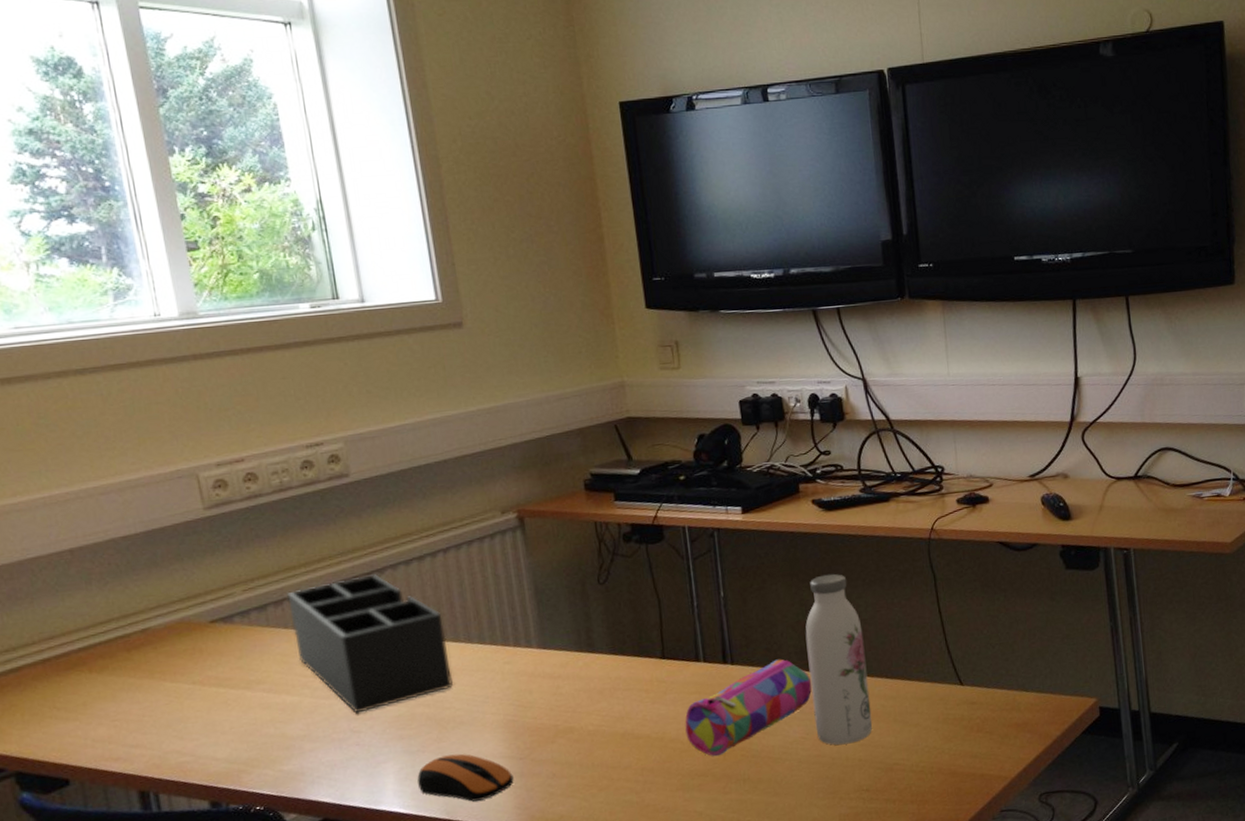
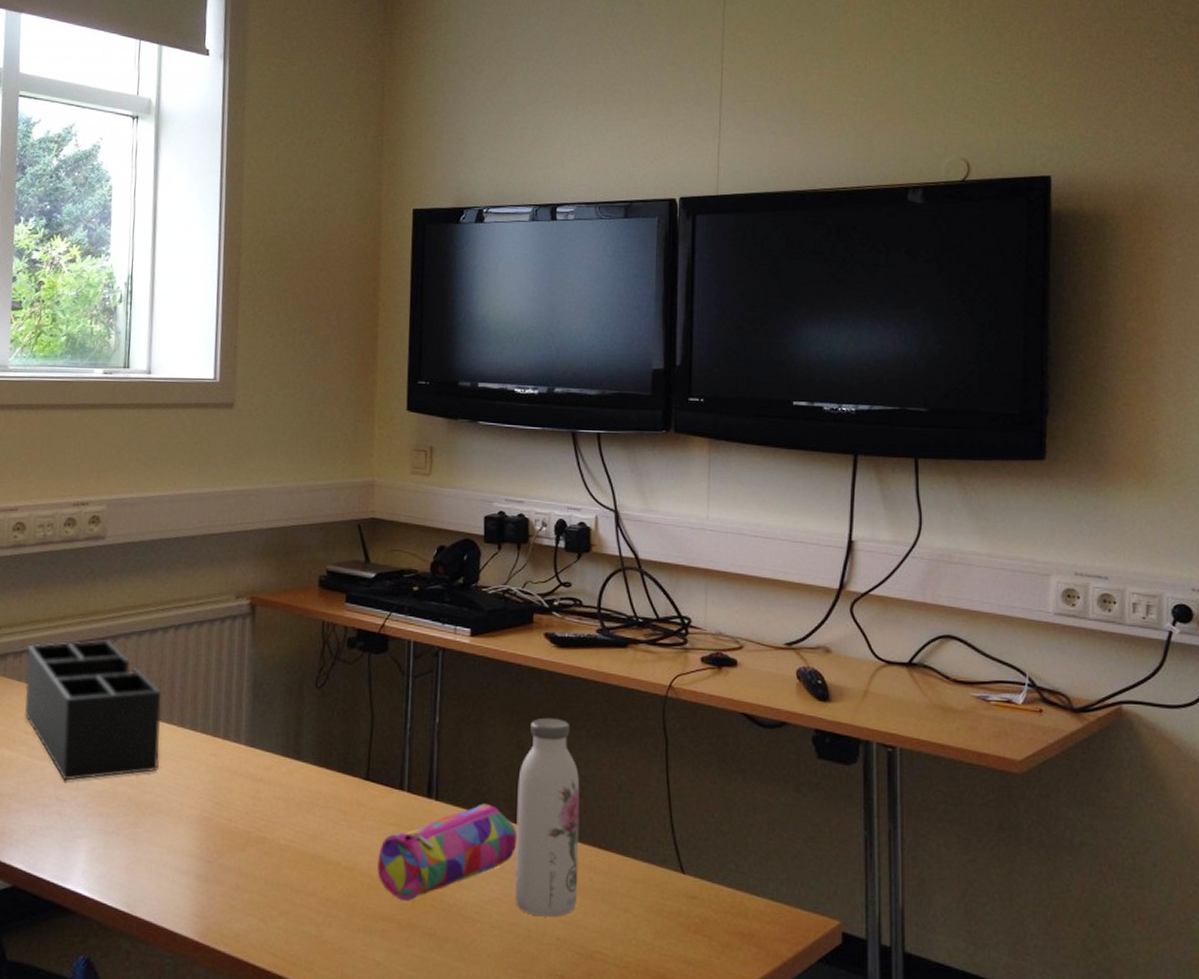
computer mouse: present [417,753,514,802] -> none [106,842,198,899]

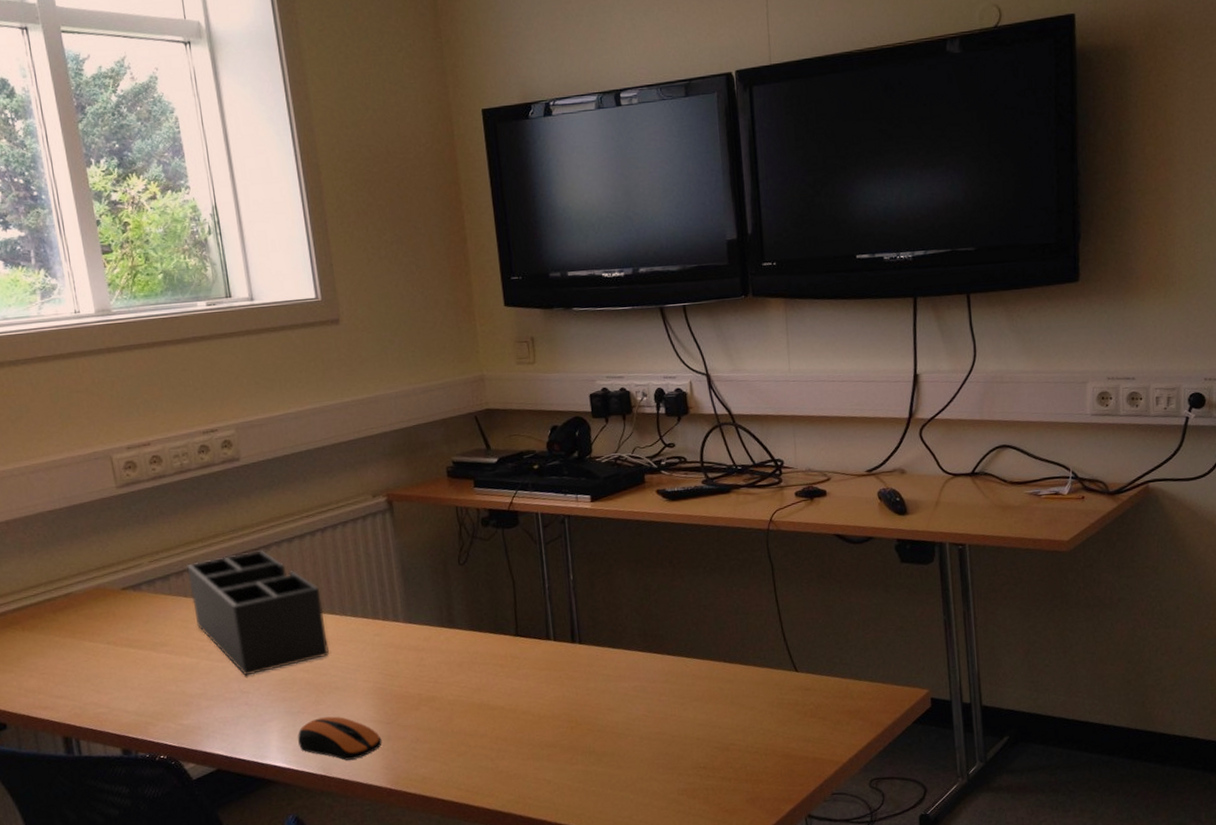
computer mouse: none [106,842,198,899] -> present [298,716,382,760]
pencil case: present [377,803,518,900] -> none [536,640,654,729]
water bottle: present [515,717,580,917] -> none [648,561,711,724]

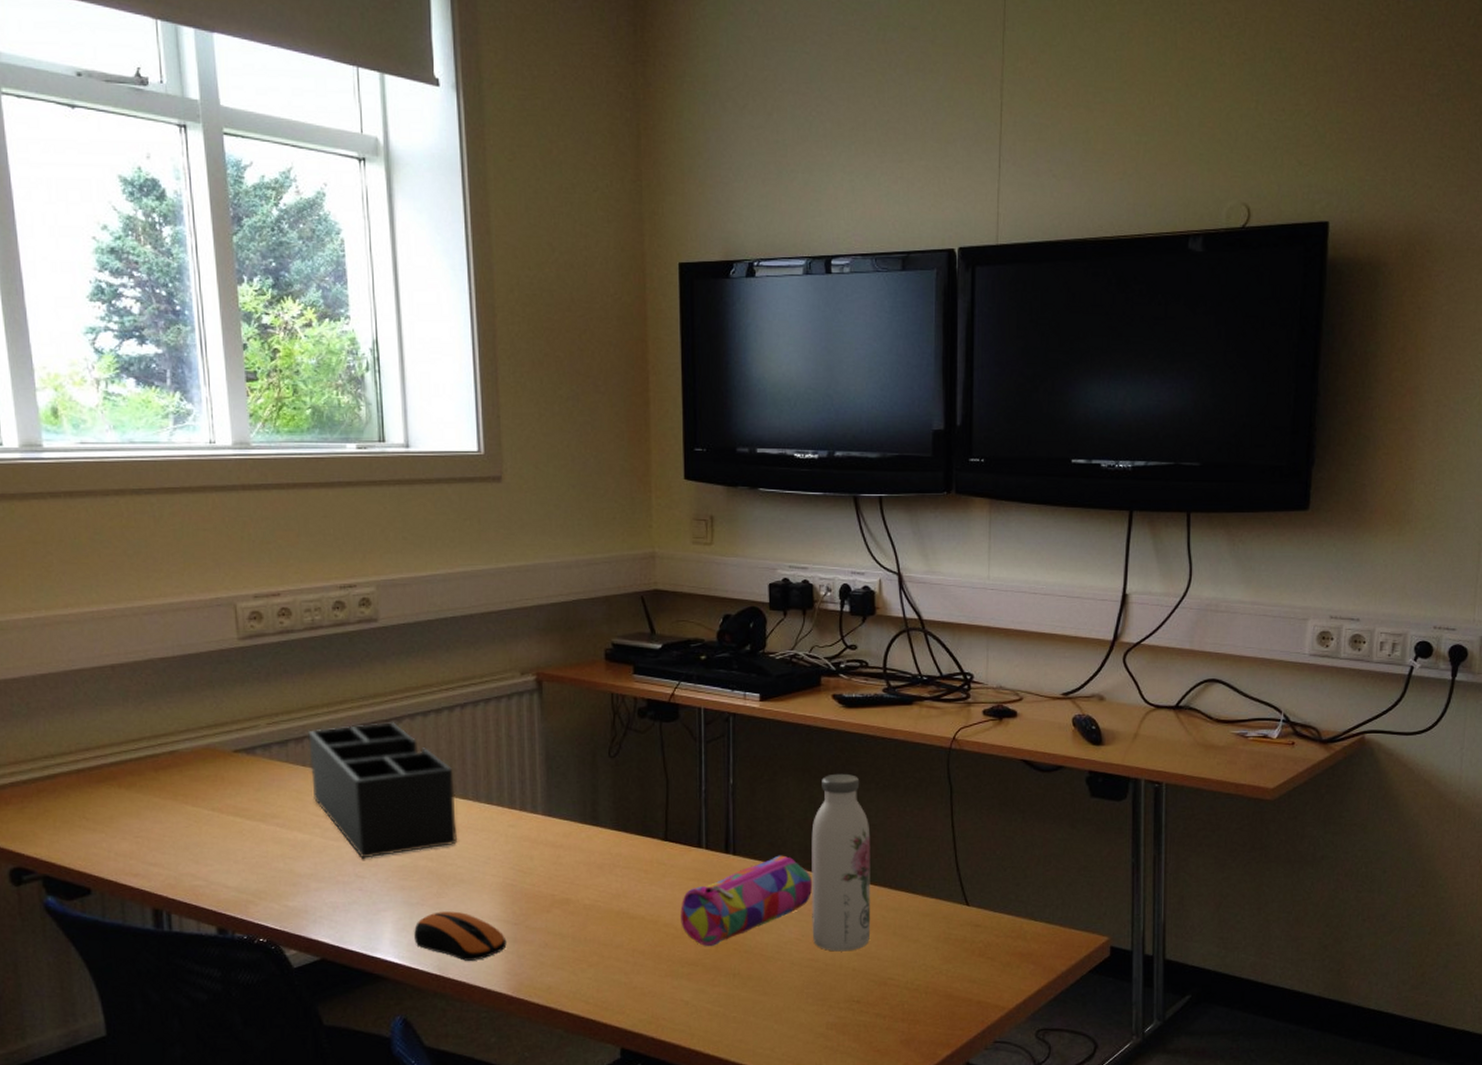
pencil case: none [536,640,654,729] -> present [680,855,813,946]
water bottle: none [648,561,711,724] -> present [811,773,871,952]

